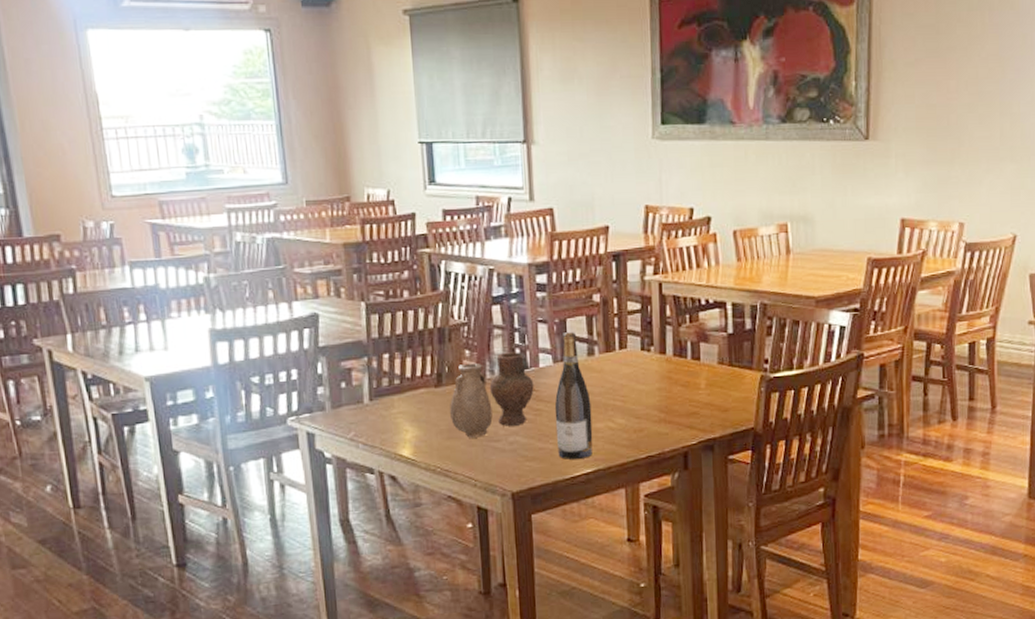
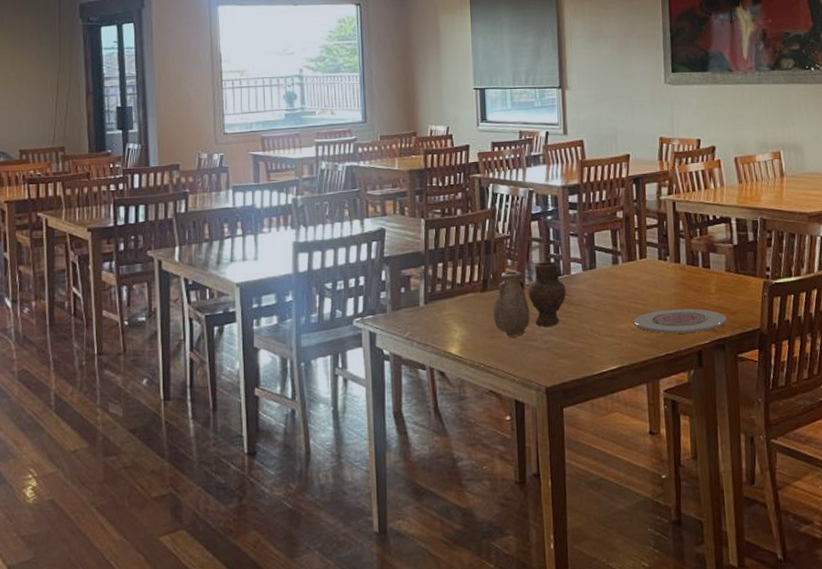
wine bottle: present [554,332,593,459] -> none [584,244,618,357]
plate: none [612,405,718,434] -> present [634,308,727,334]

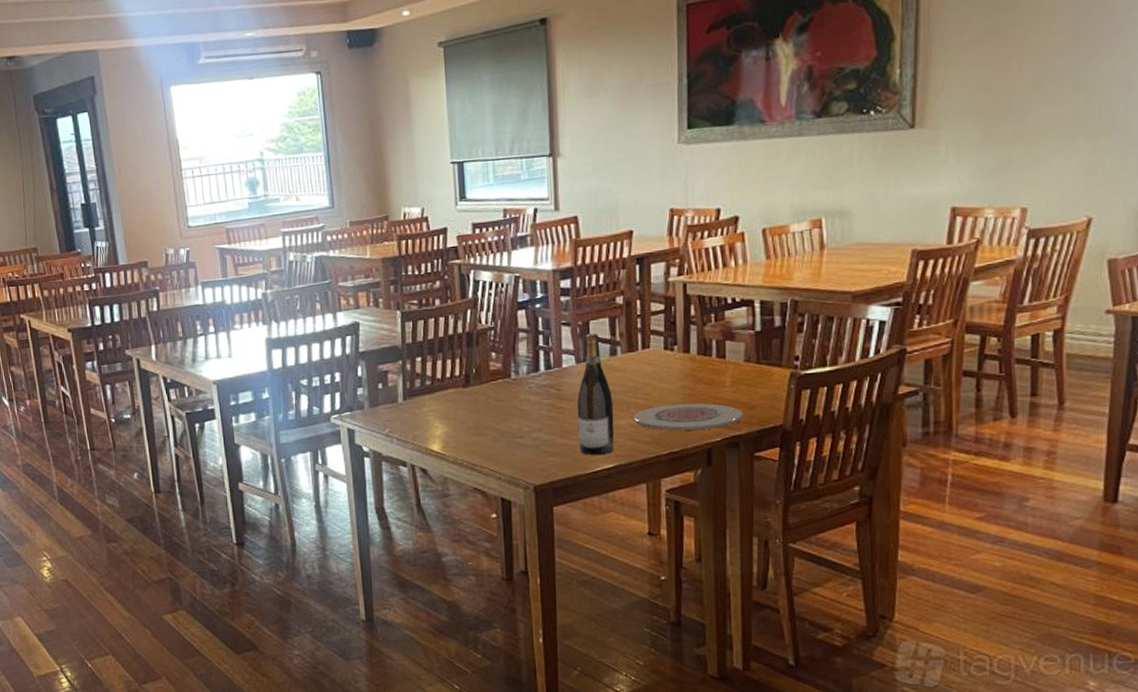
vase: present [492,261,566,337] -> none [476,353,557,434]
wine bottle: none [584,244,618,357] -> present [576,333,615,455]

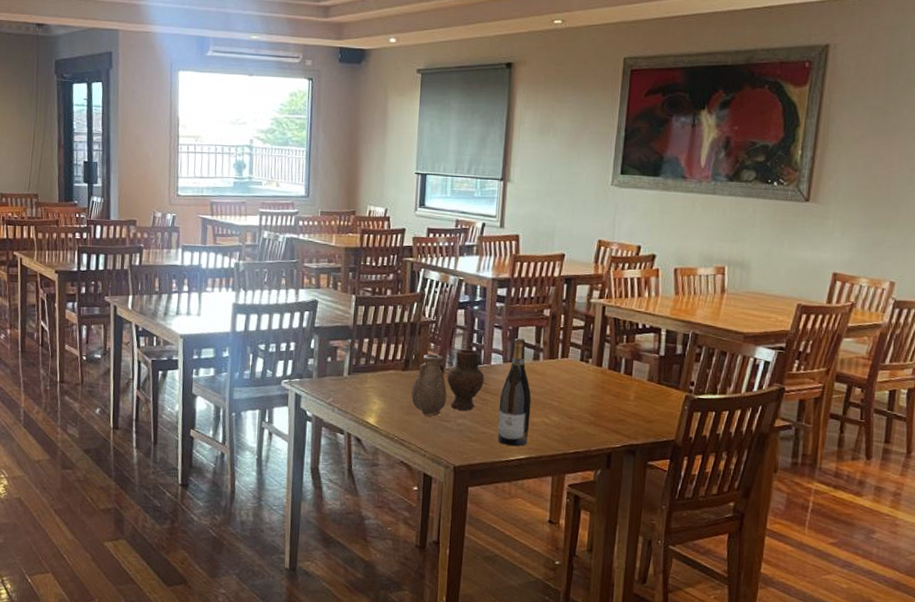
vase: none [476,353,557,434] -> present [411,349,484,416]
plate: present [634,403,743,431] -> none [548,409,642,436]

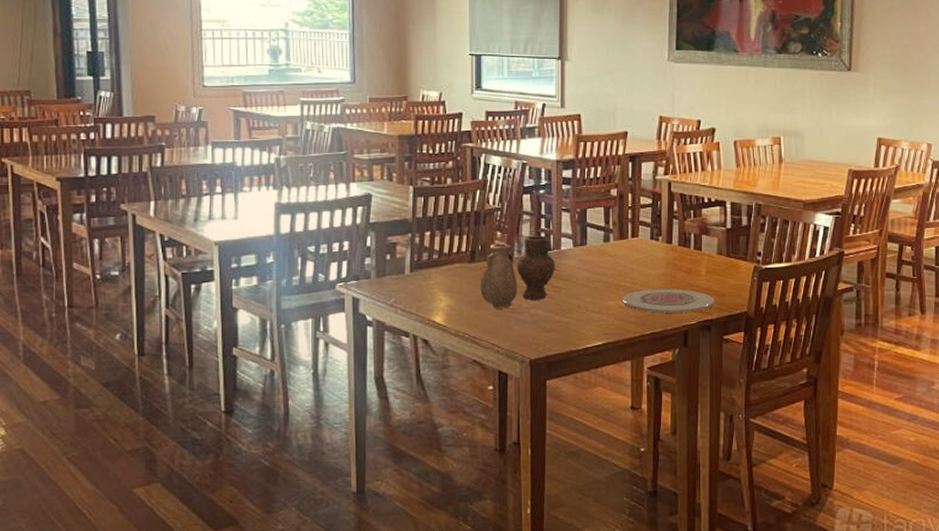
wine bottle: present [498,338,532,446] -> none [572,221,605,332]
plate: none [548,409,642,436] -> present [623,289,715,313]

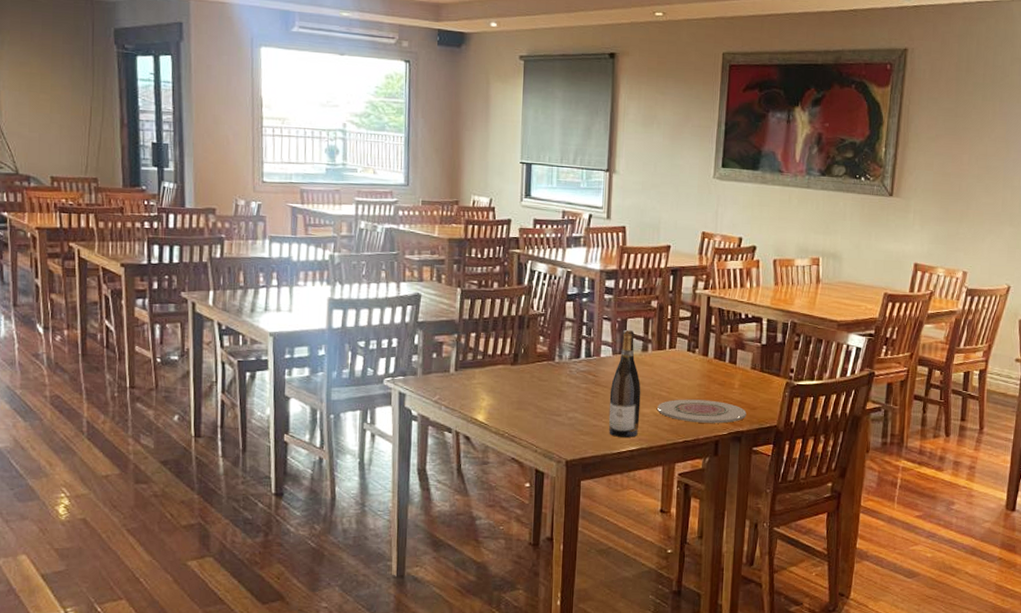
vase: present [479,235,555,309] -> none [520,342,594,411]
wine bottle: none [572,221,605,332] -> present [608,330,641,437]

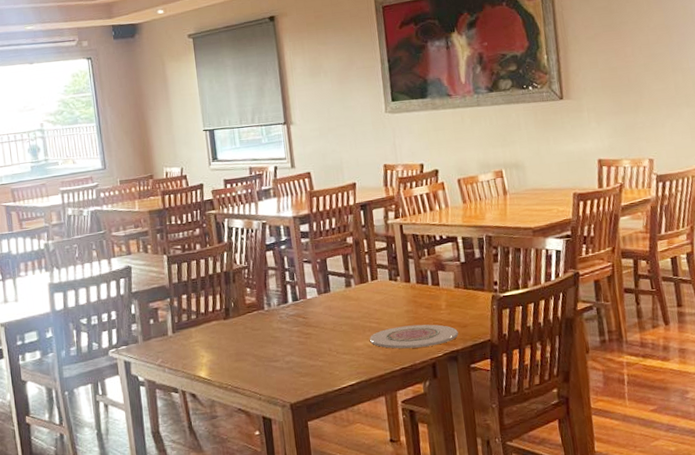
wine bottle: present [608,330,641,437] -> none [321,269,355,374]

